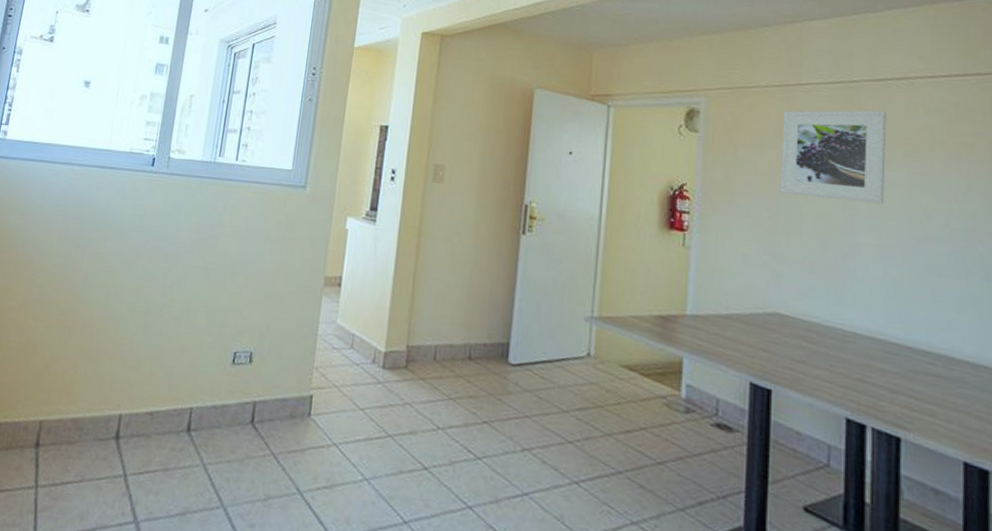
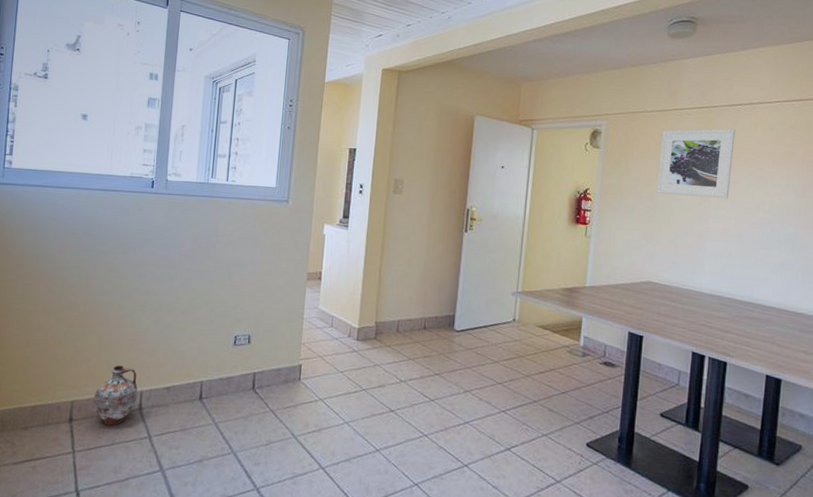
ceramic jug: none [64,379,117,457] -> present [93,365,138,426]

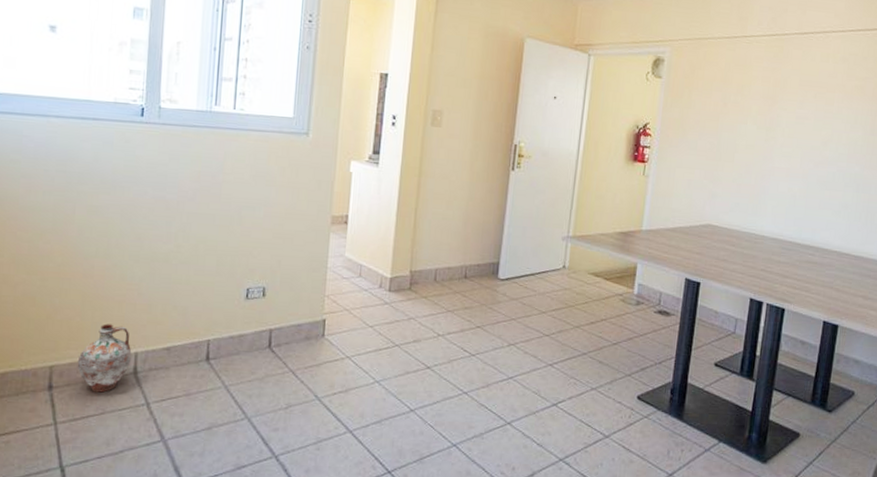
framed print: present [657,128,735,199] -> none [721,59,806,136]

